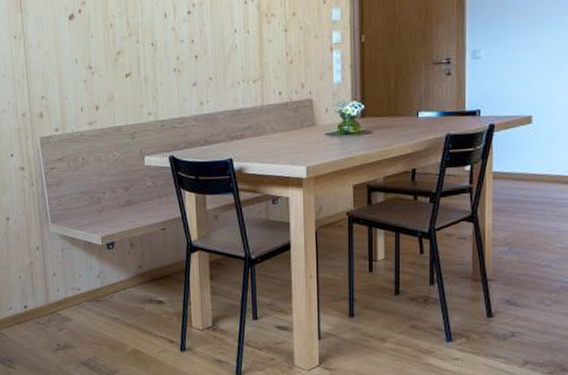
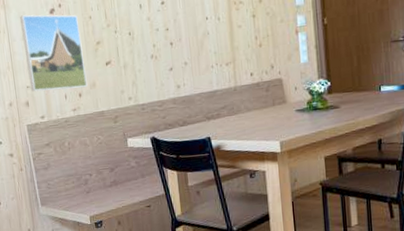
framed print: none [37,20,105,103] -> present [20,14,88,92]

